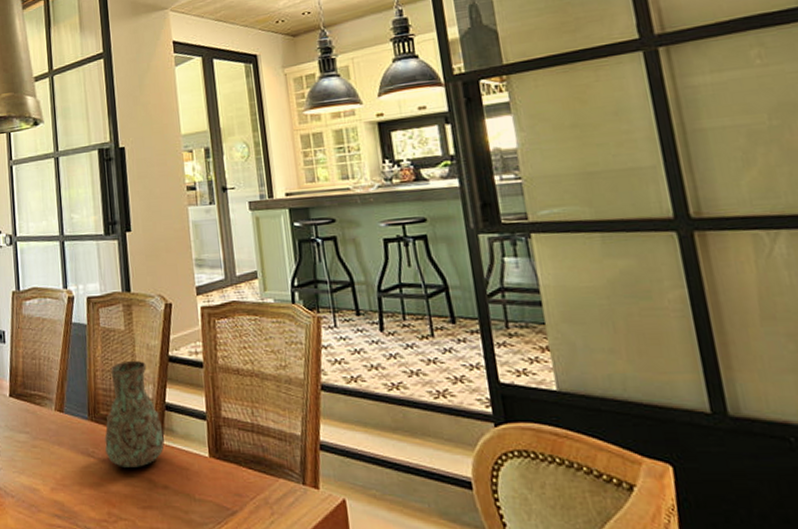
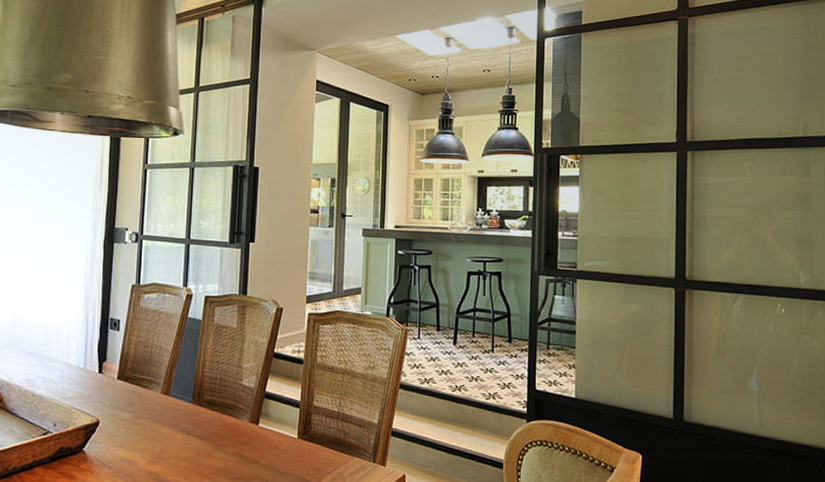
decorative vase: present [105,360,165,467] -> none [205,354,260,445]

